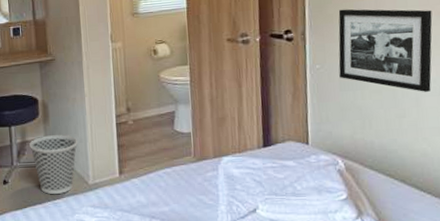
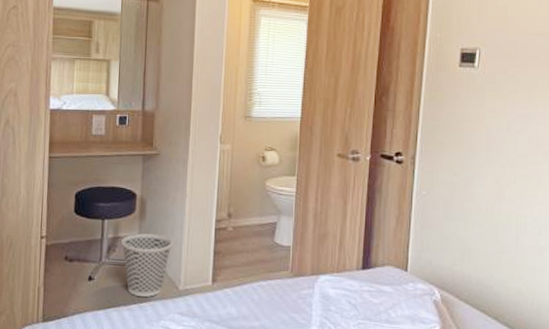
picture frame: present [338,9,433,92] -> none [444,138,539,231]

